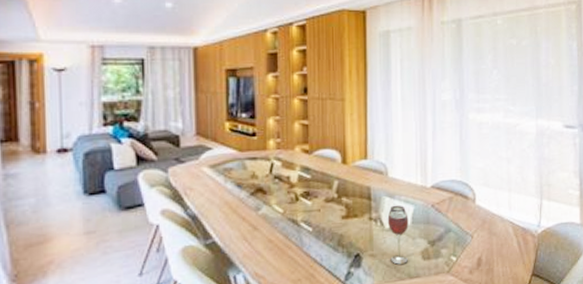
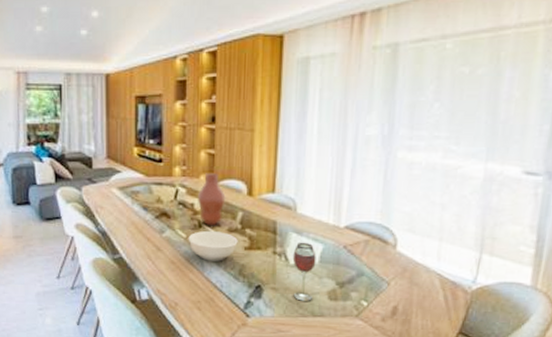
bowl: none [285,203,335,235] -> present [188,231,238,261]
vase: none [292,142,321,197] -> present [197,172,226,225]

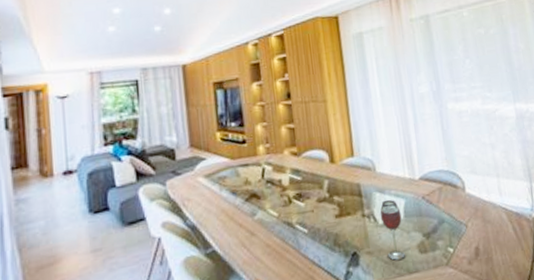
bowl: present [188,231,238,261] -> none [280,203,329,237]
vase: present [197,172,226,225] -> none [283,145,311,199]

